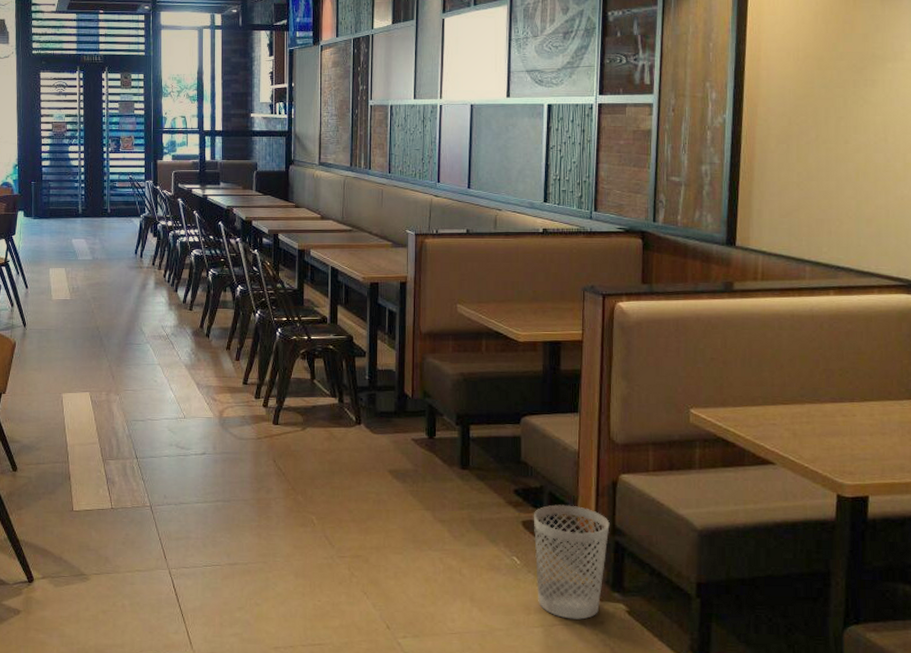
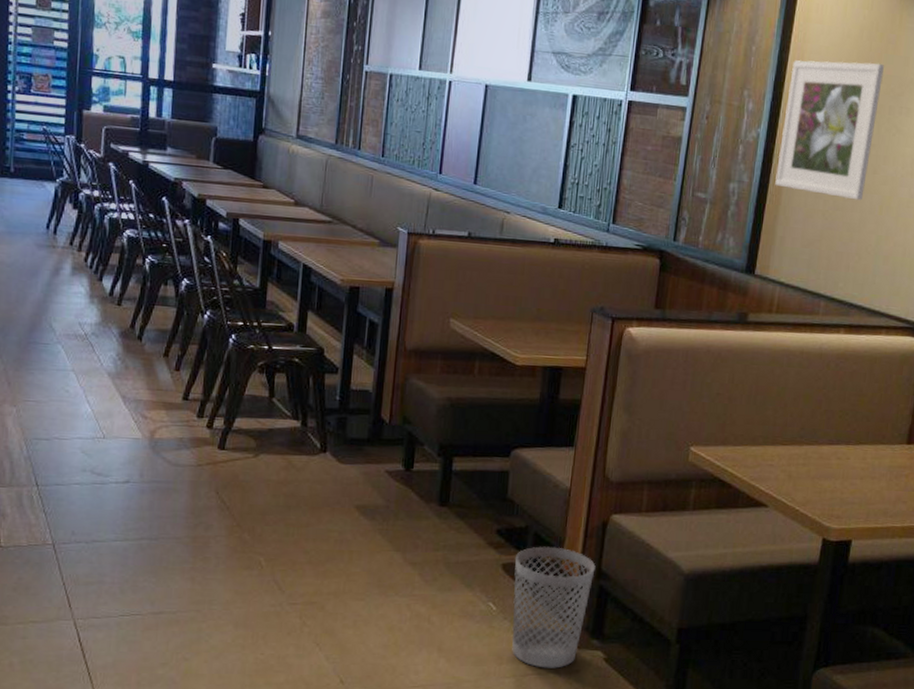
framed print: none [746,42,844,170] -> present [775,60,885,201]

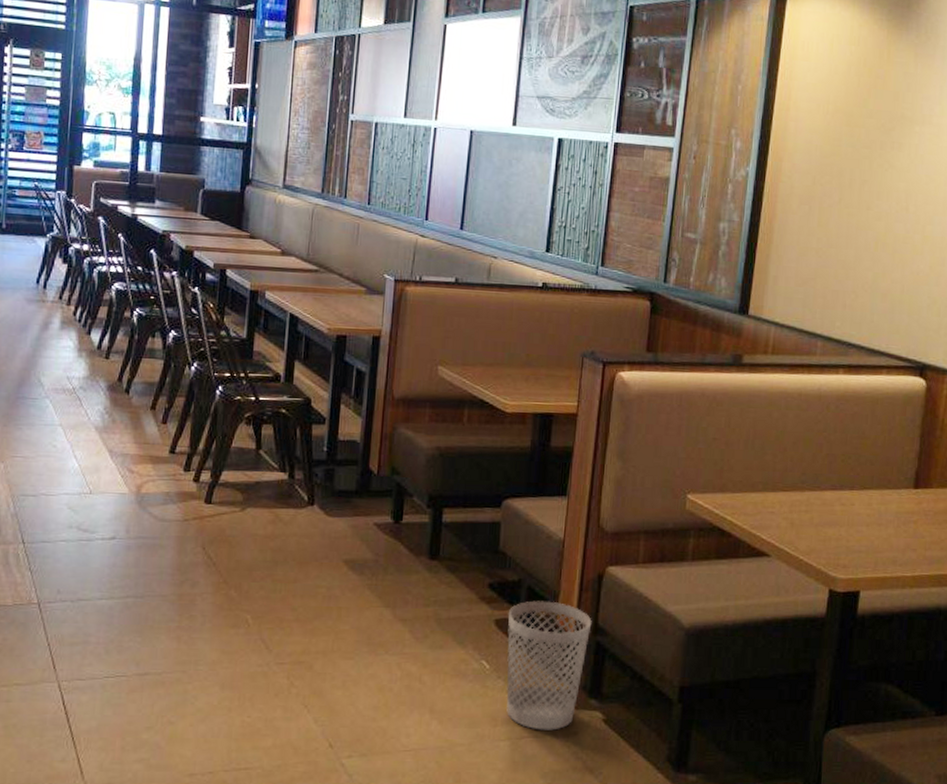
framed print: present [775,60,885,201] -> none [766,98,874,238]

